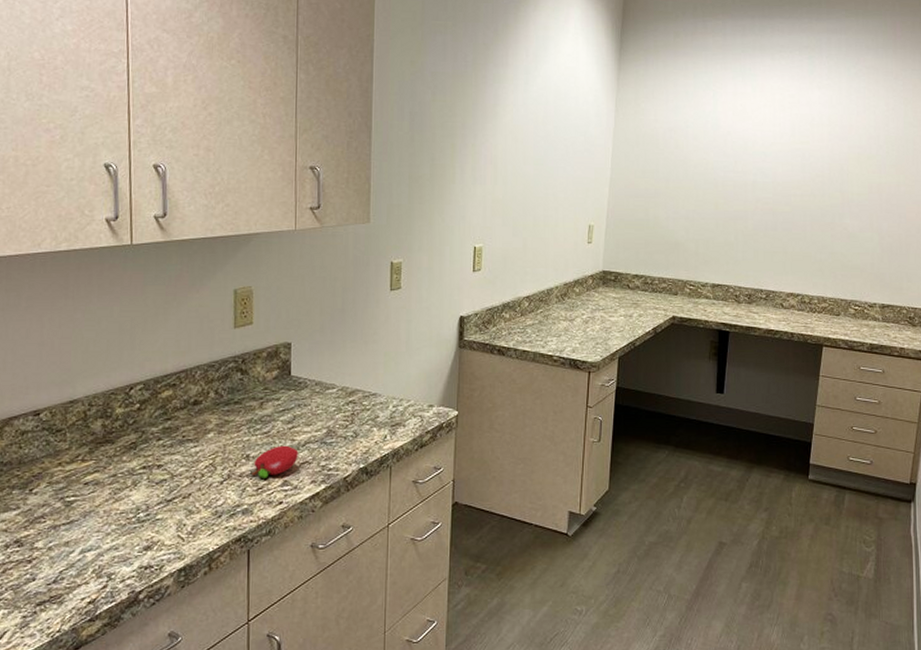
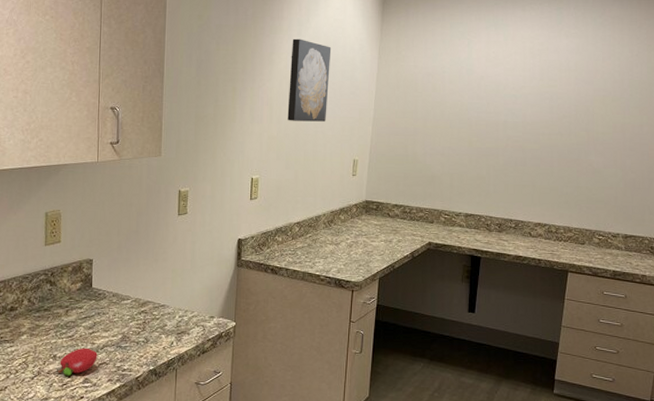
wall art: none [514,88,563,183] -> present [287,38,332,122]

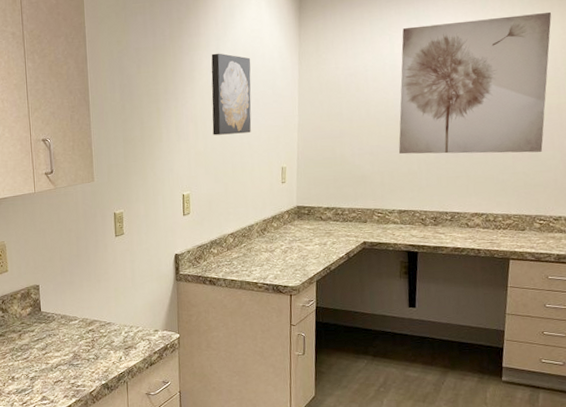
fruit: present [57,347,98,376] -> none [16,368,52,395]
wall art: none [469,34,621,170] -> present [398,11,551,154]

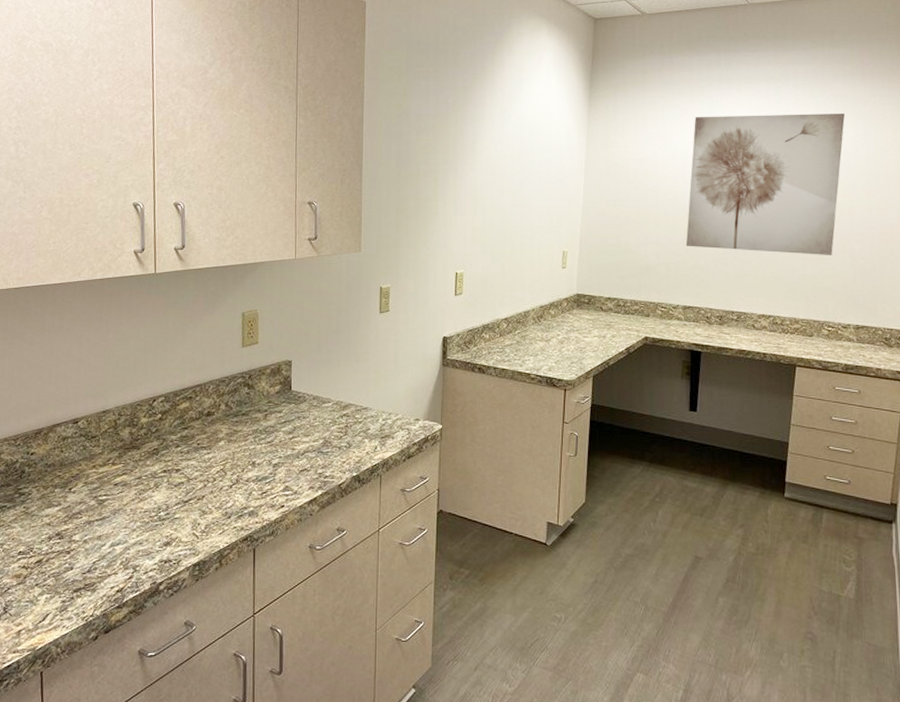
wall art: present [211,53,252,135] -> none [492,126,537,212]

